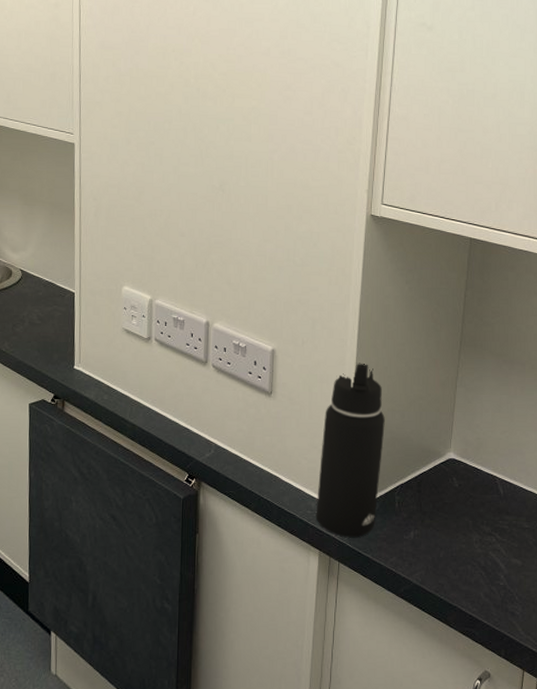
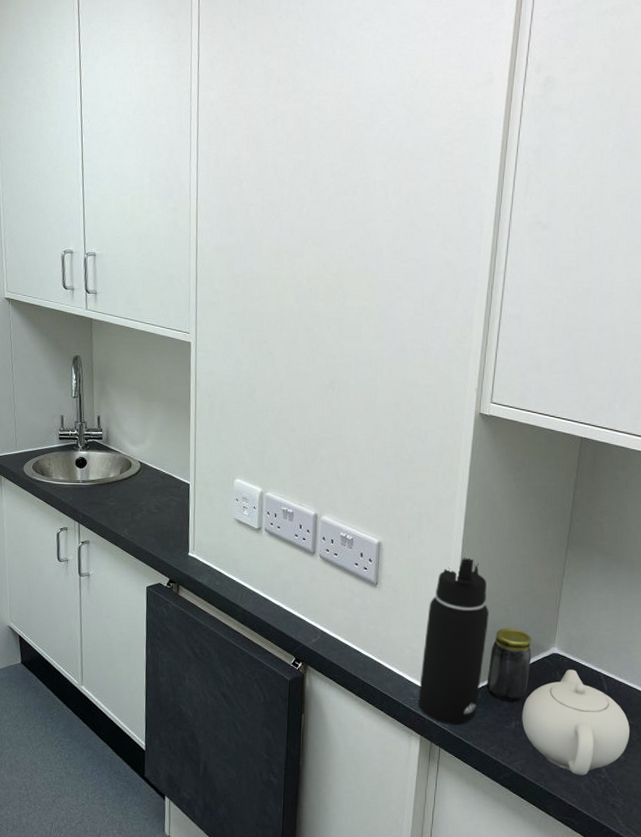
jar: none [384,434,428,511] -> present [486,628,532,702]
teapot: none [420,474,526,584] -> present [522,669,630,776]

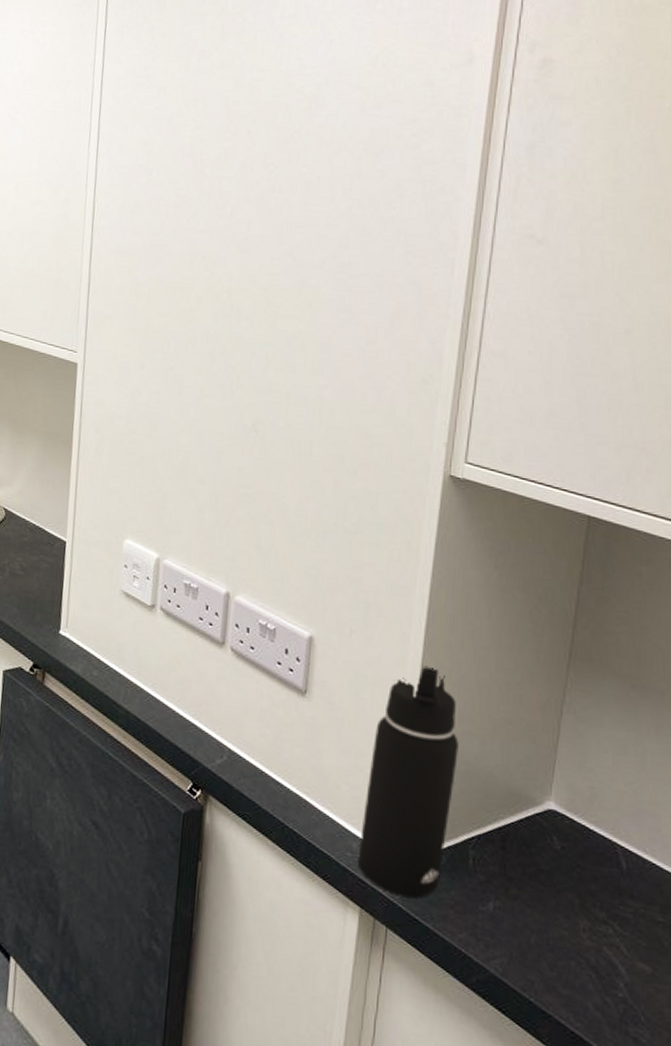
jar: present [486,628,532,702] -> none [454,767,518,874]
teapot: present [522,669,630,776] -> none [503,834,659,990]

